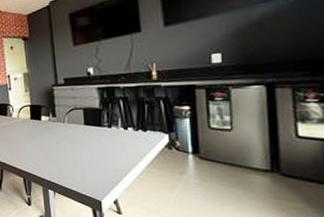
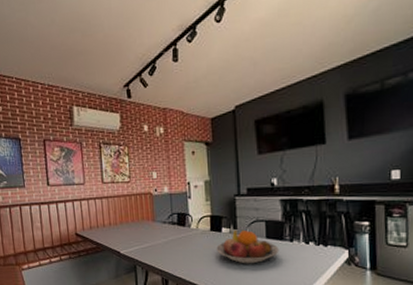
fruit bowl: none [37,117,98,150] -> present [216,229,279,264]

